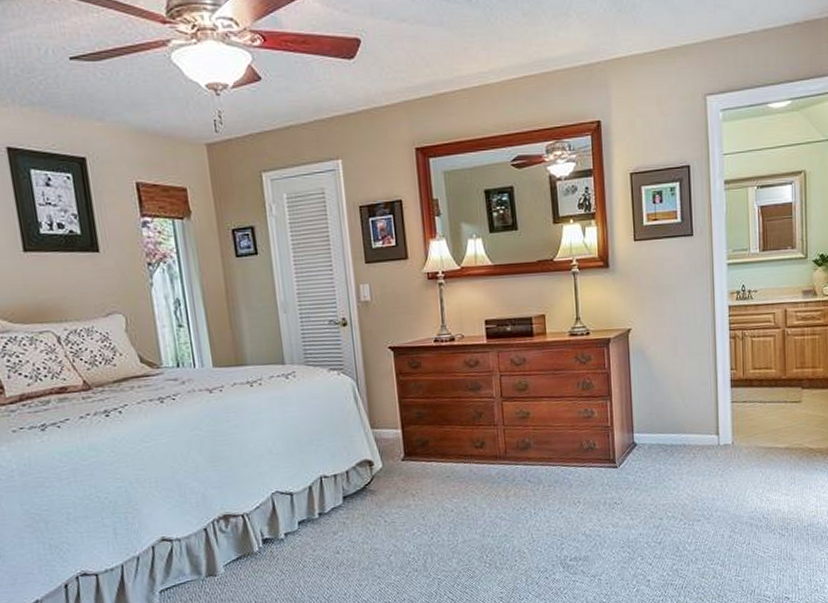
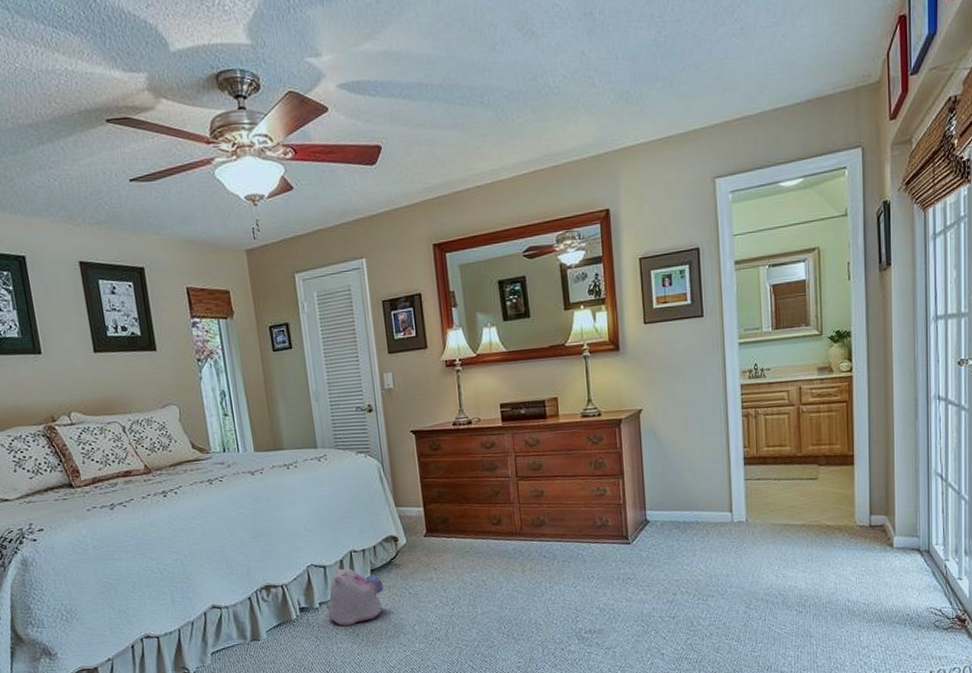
plush toy: none [292,495,357,558] -> present [326,568,384,626]

